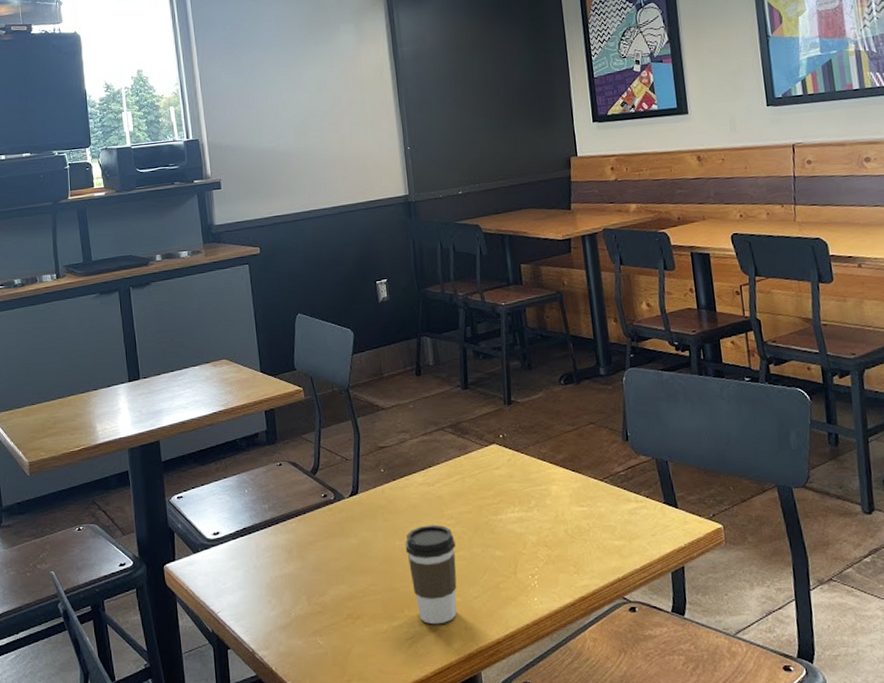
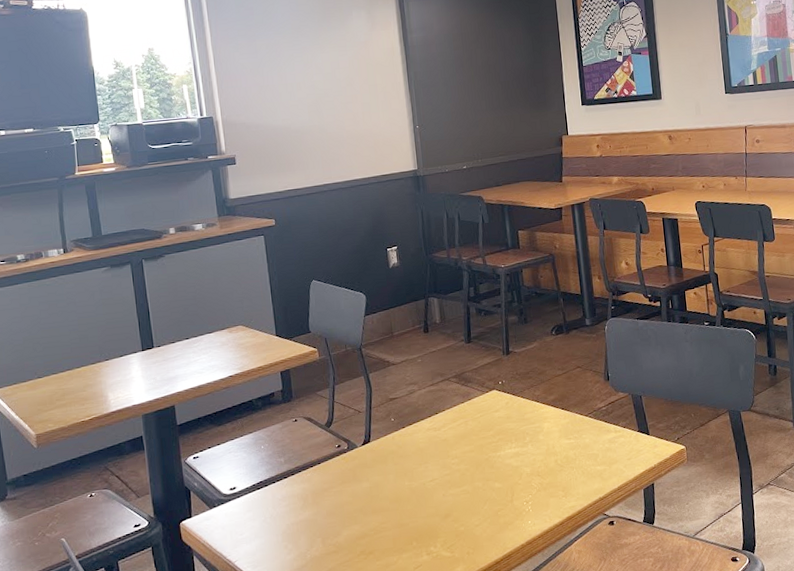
coffee cup: present [405,524,457,625] -> none [413,464,461,553]

